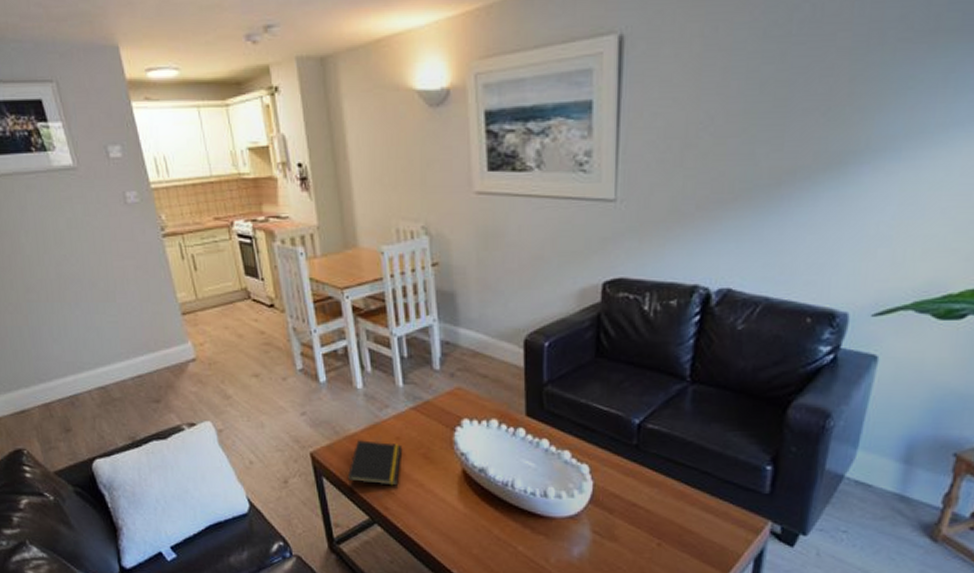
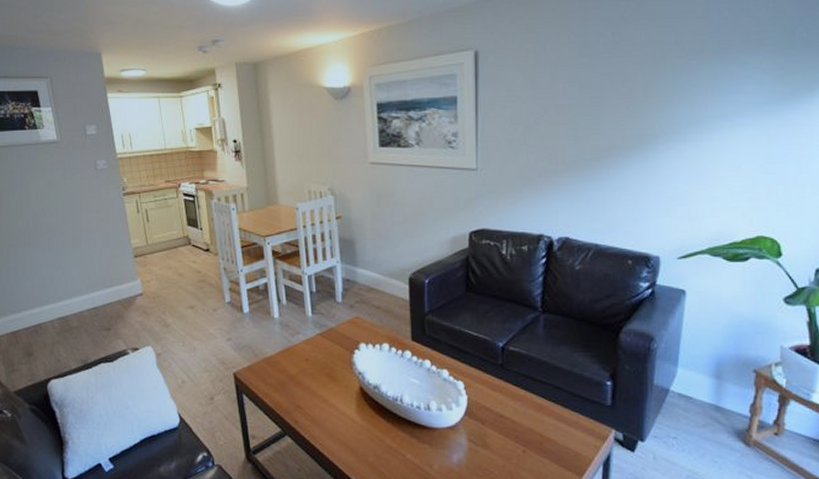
notepad: present [347,440,403,489] -> none [263,362,311,404]

